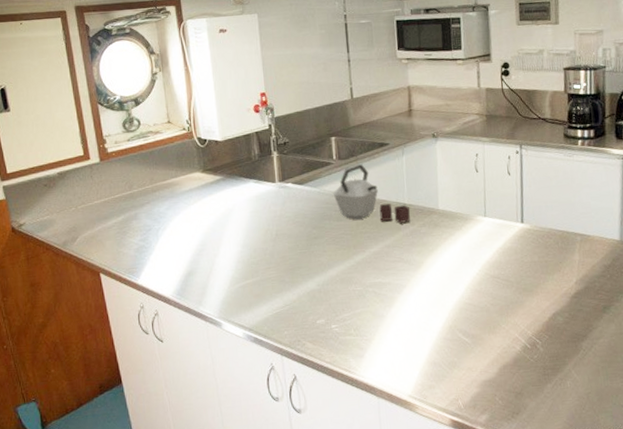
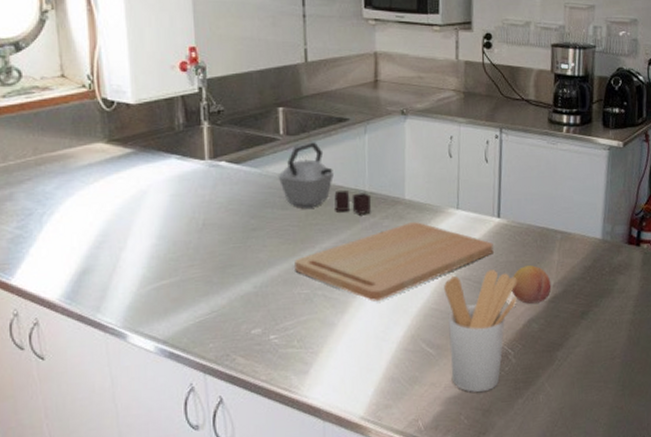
cutting board: none [349,228,519,297] -> present [295,222,494,301]
utensil holder: none [476,269,542,377] -> present [444,270,517,392]
fruit: none [537,265,574,299] -> present [511,265,552,304]

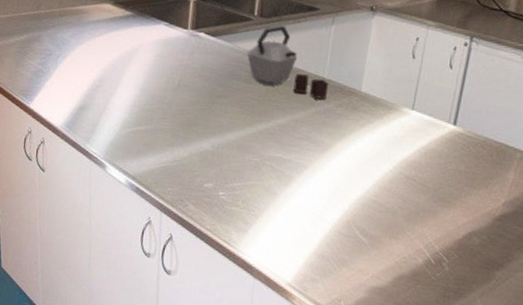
cutting board: present [295,222,494,301] -> none [249,114,444,182]
utensil holder: present [444,270,517,392] -> none [380,174,464,291]
fruit: present [511,265,552,304] -> none [456,178,502,218]

